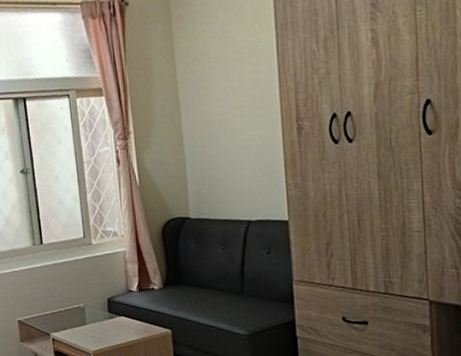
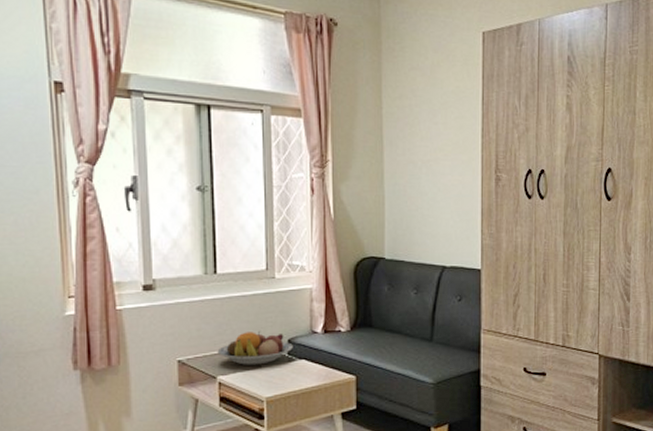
fruit bowl: none [49,292,113,323] -> present [217,330,293,365]

